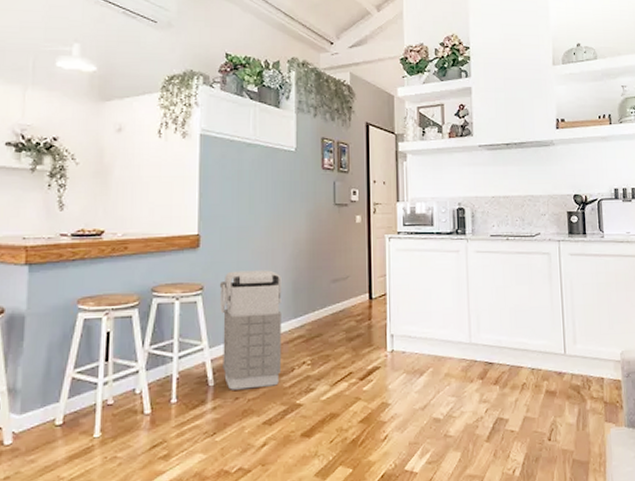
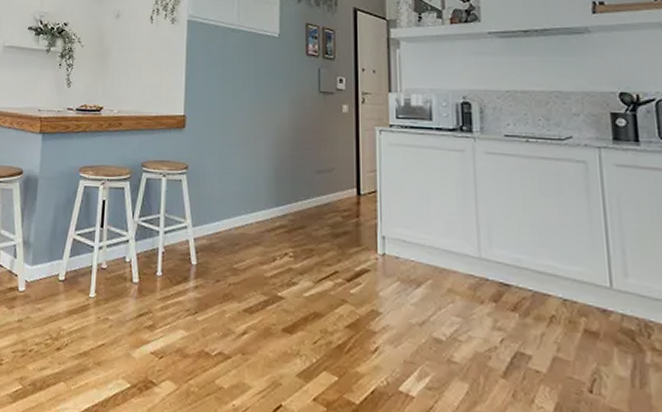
grenade: present [219,270,282,390] -> none [203,153,264,274]

